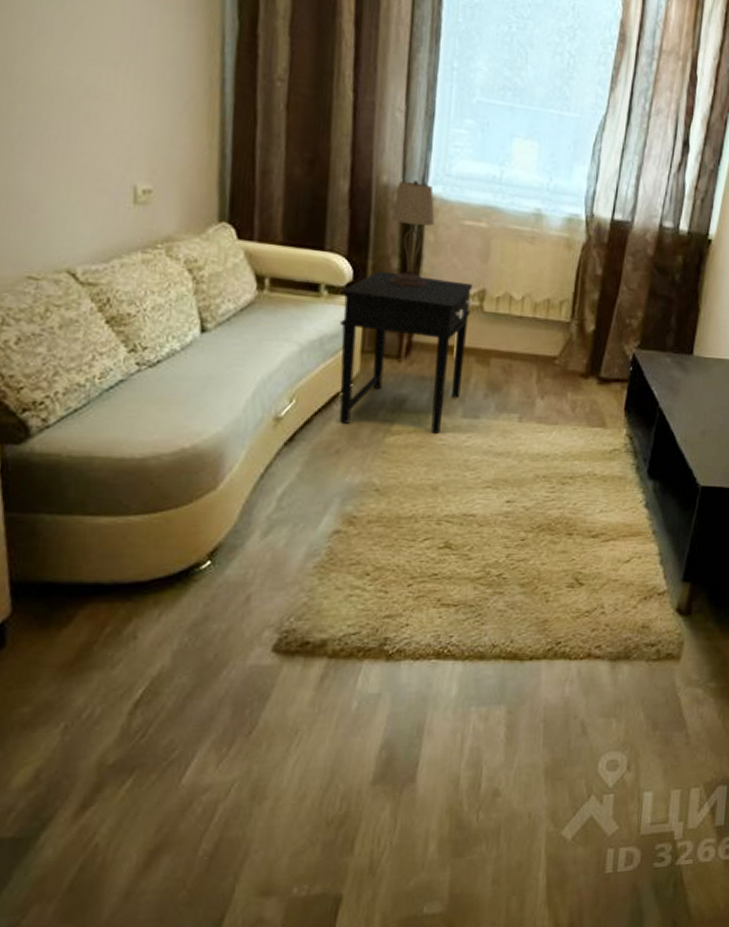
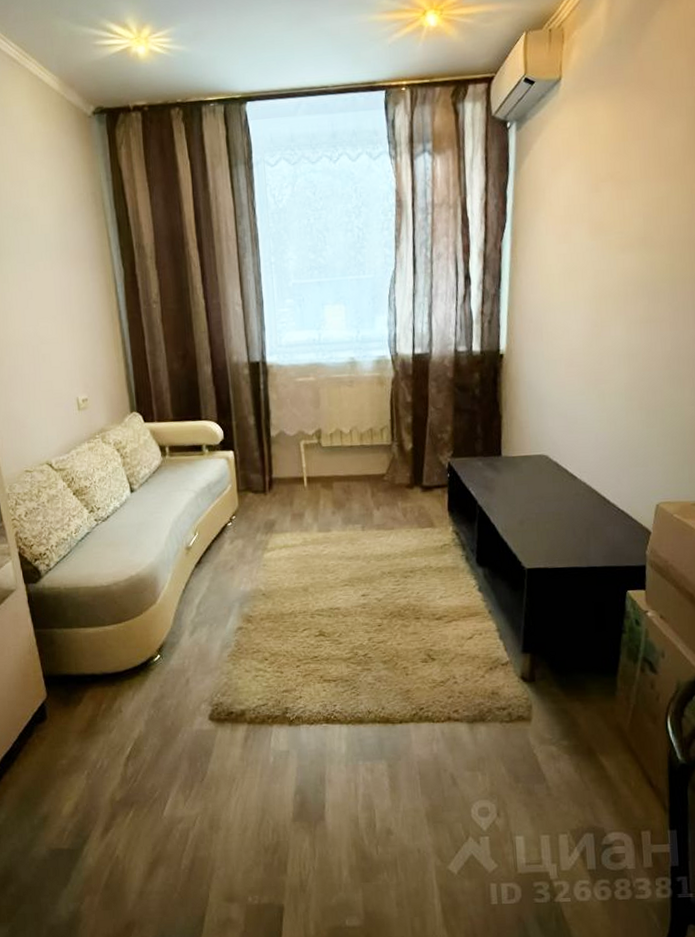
side table: present [339,270,473,434] -> none [217,426,314,547]
table lamp: present [388,180,435,289] -> none [244,355,278,438]

